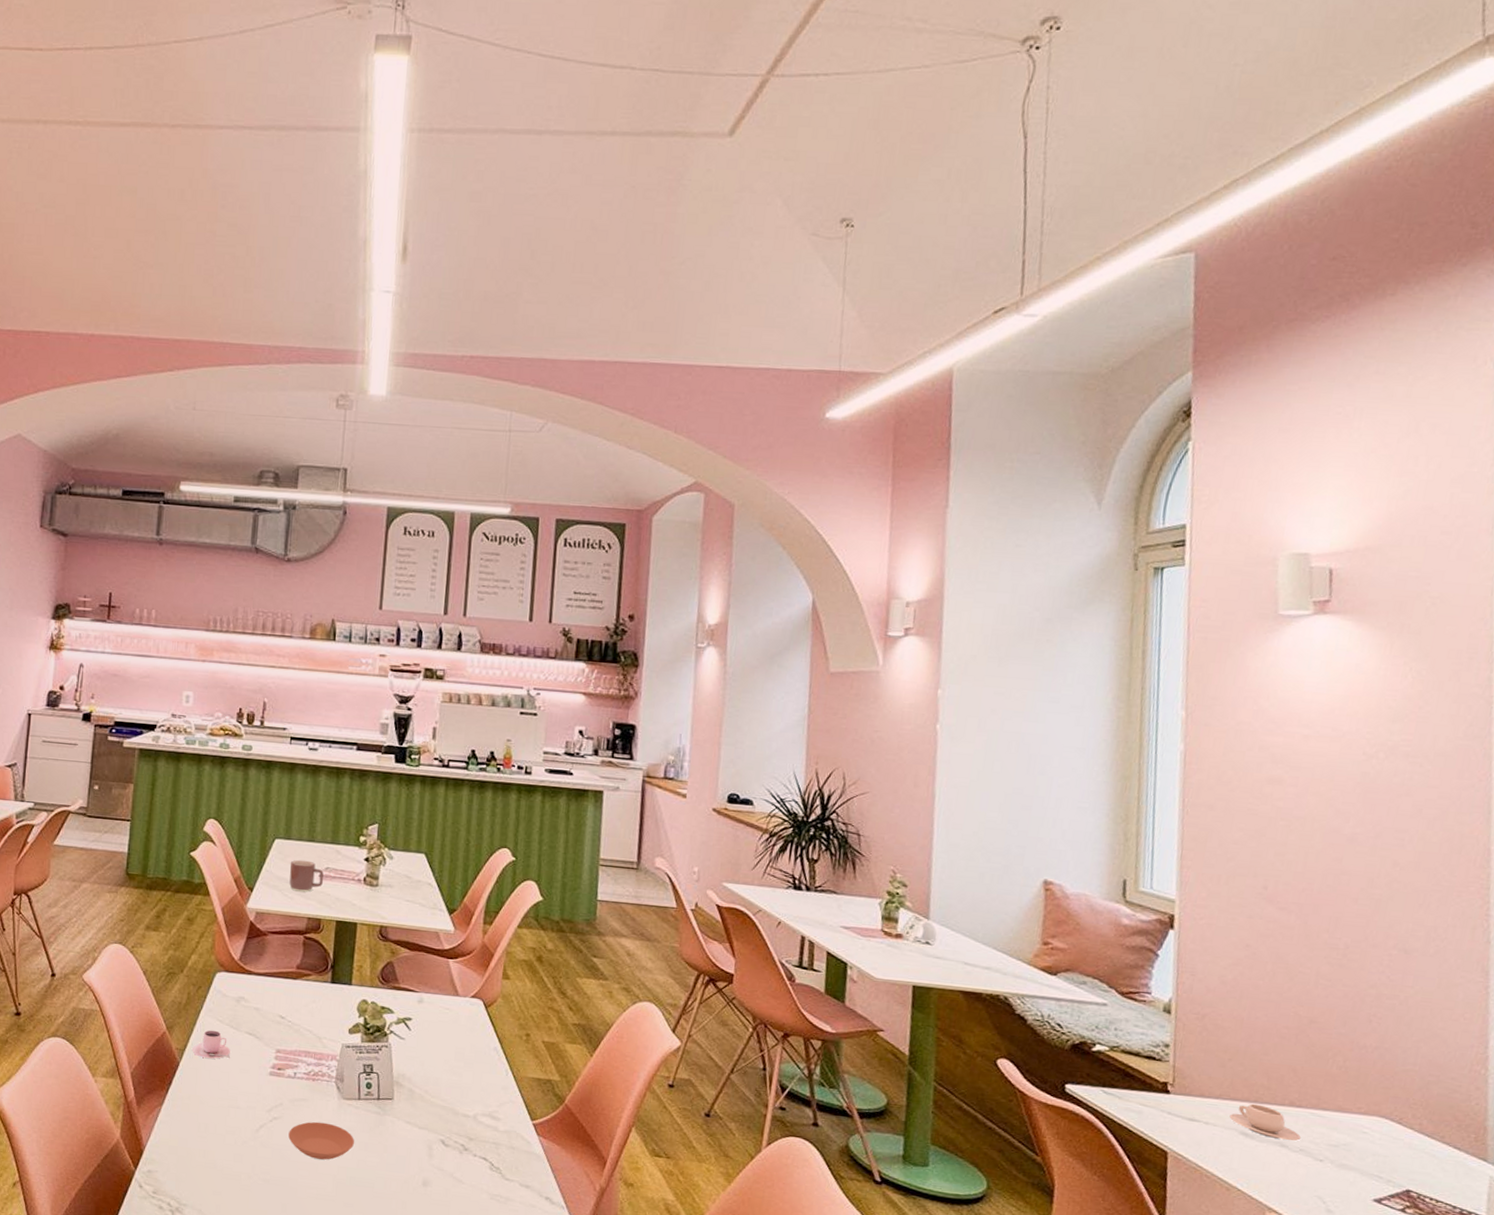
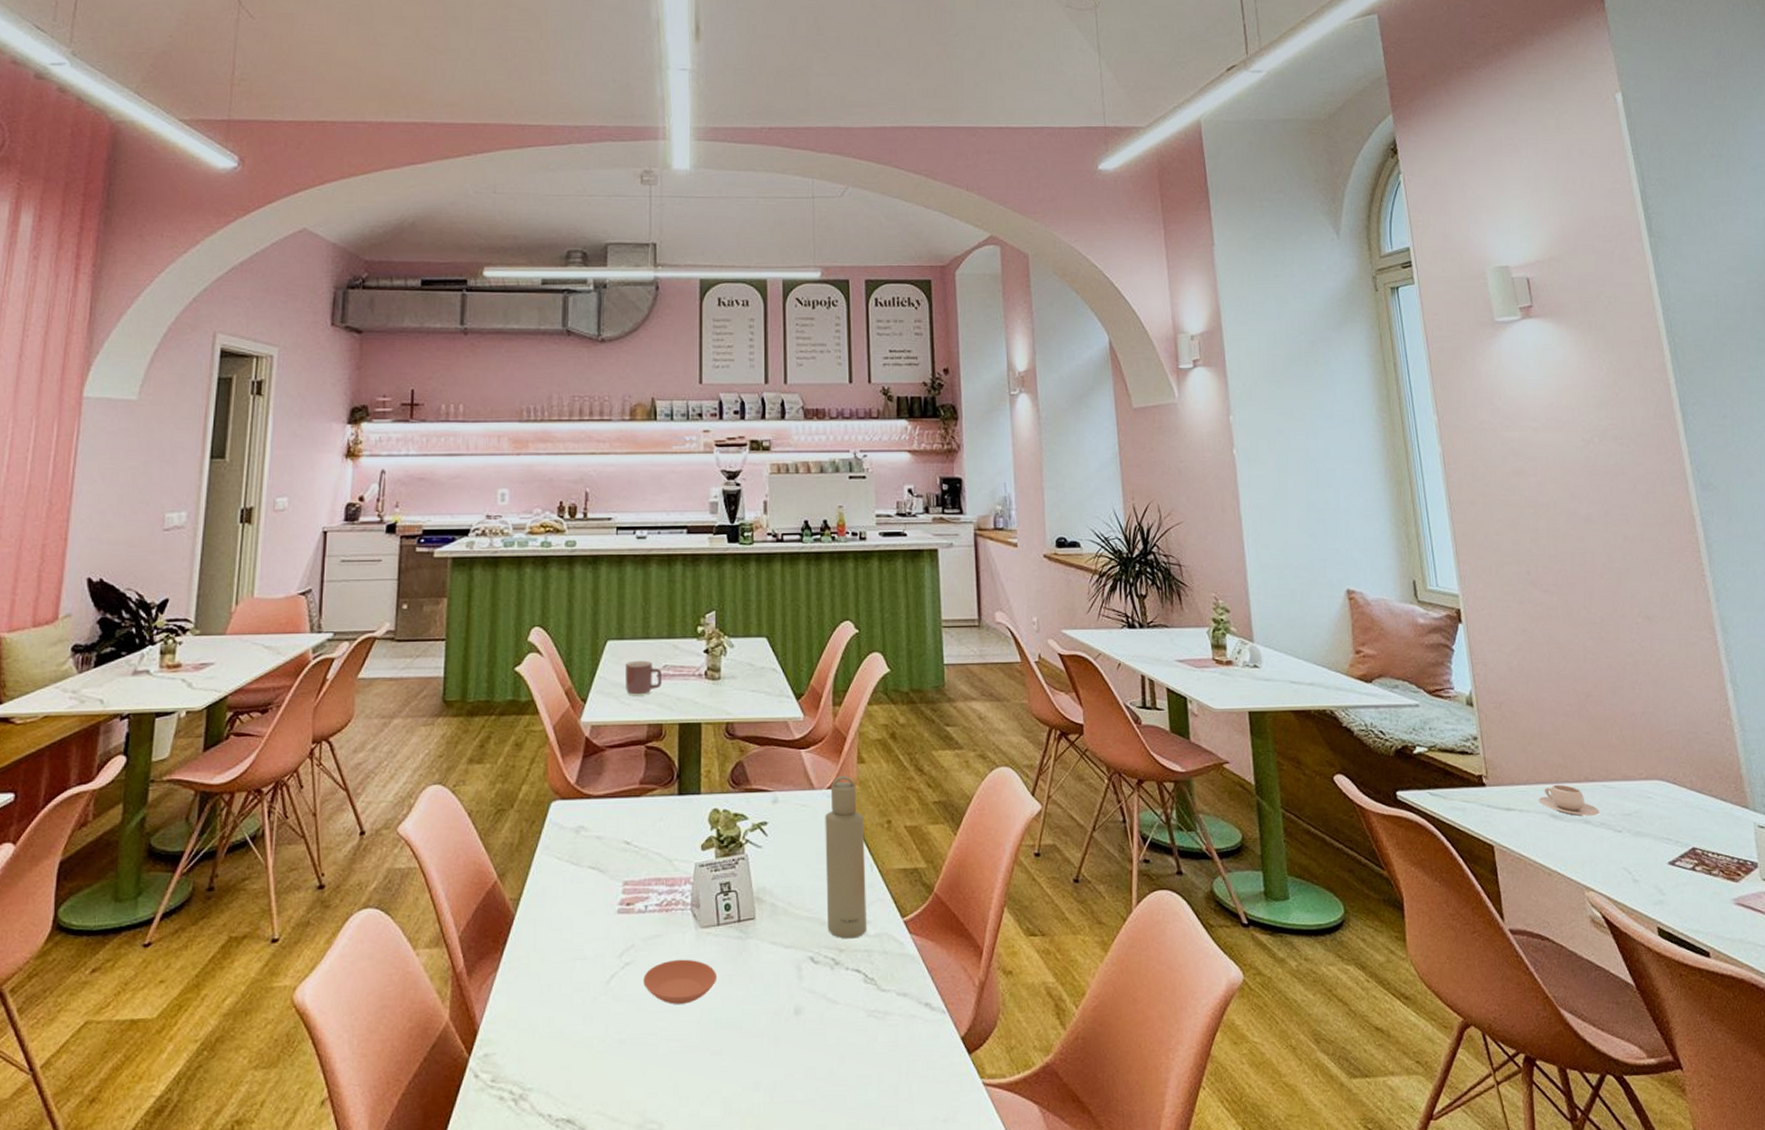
teacup: present [191,1030,231,1059] -> none [527,870,573,905]
bottle: none [460,988,504,1131] -> present [825,776,867,939]

